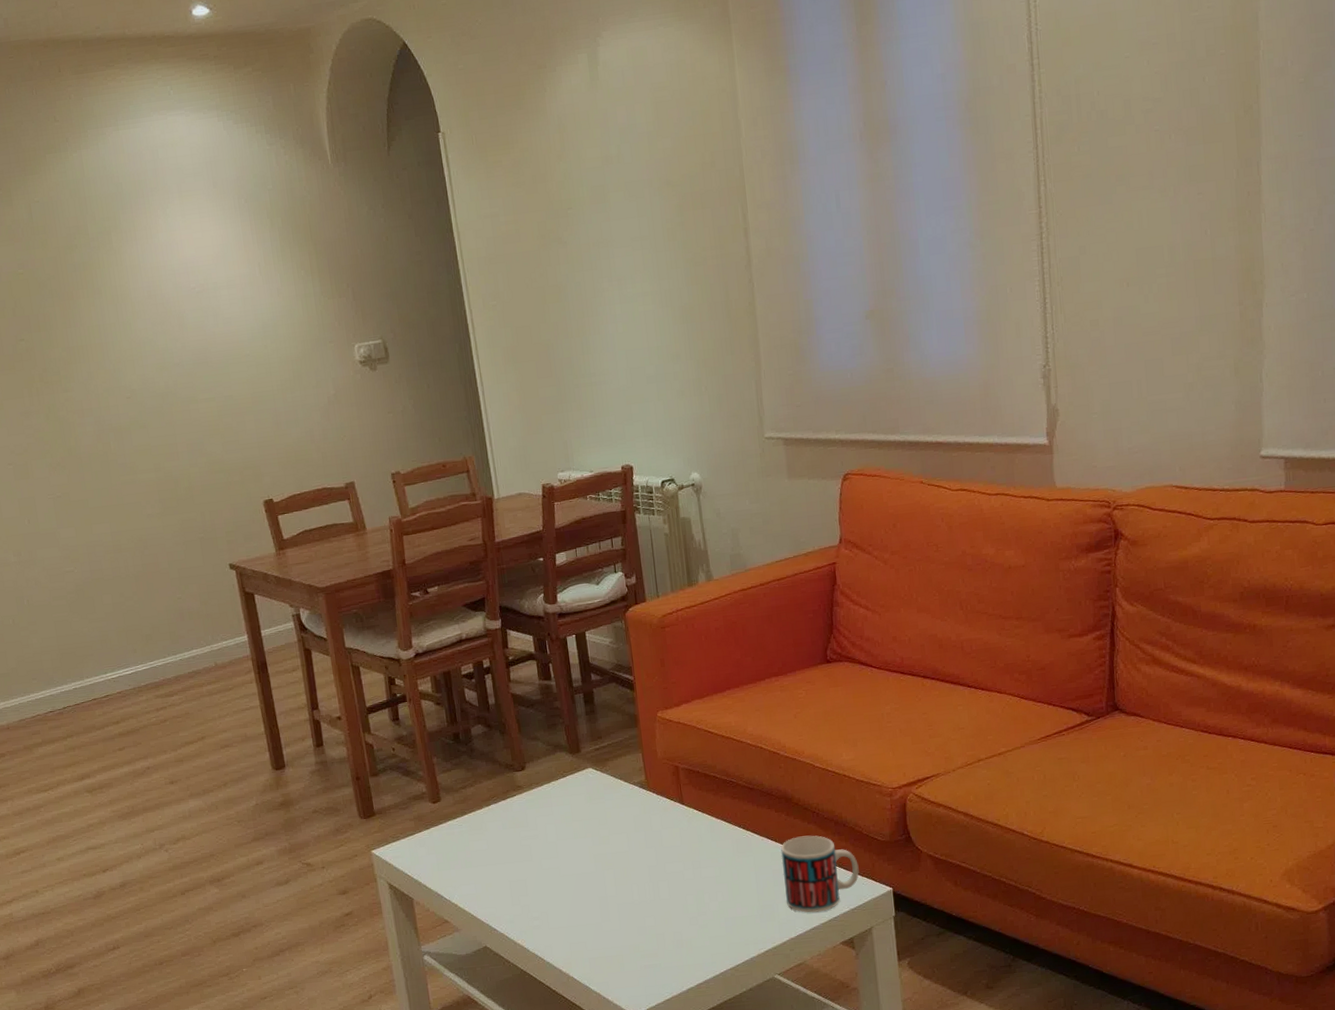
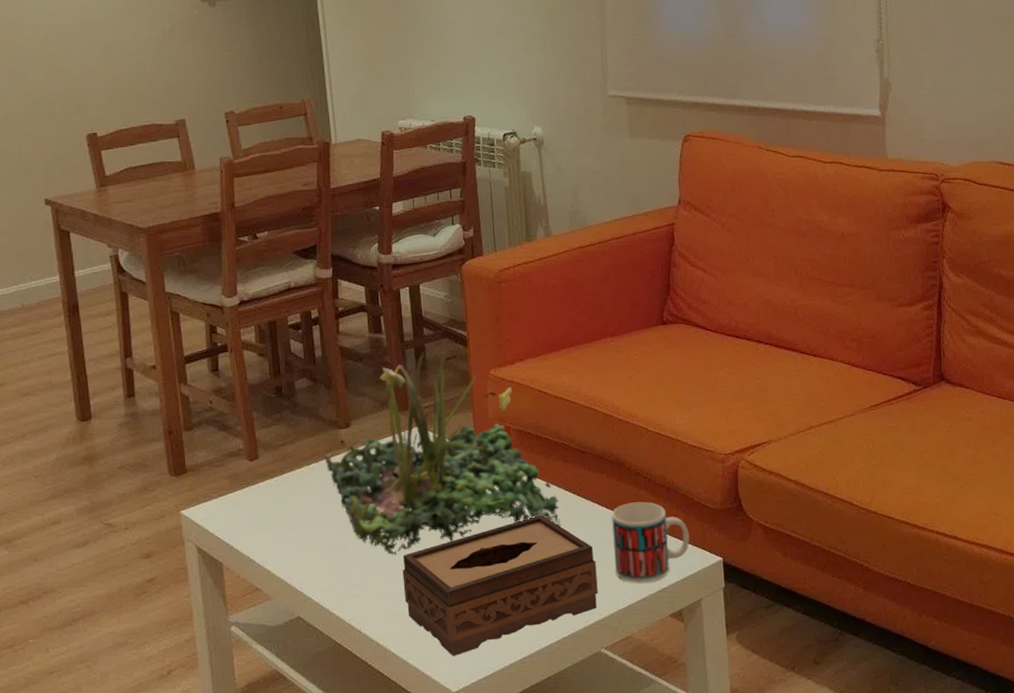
plant: none [502,690,732,889] -> present [324,346,562,555]
tissue box: none [581,849,770,982] -> present [402,514,598,656]

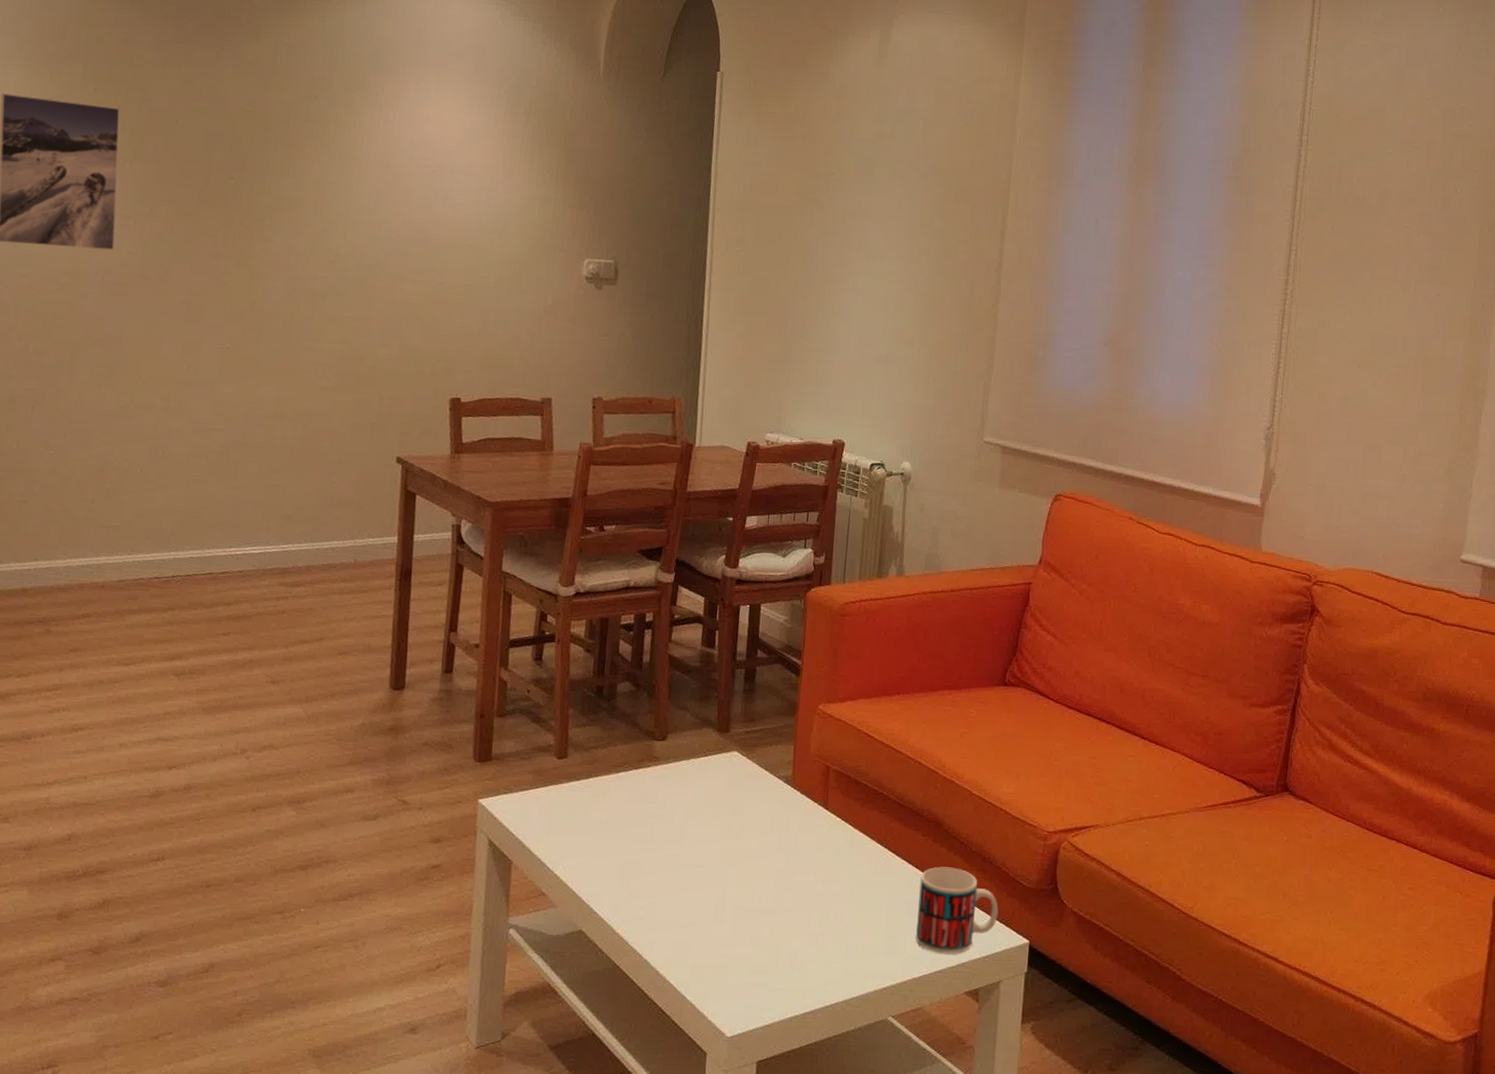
plant: present [324,346,562,555] -> none [634,672,868,882]
tissue box: present [402,514,598,656] -> none [692,864,897,999]

